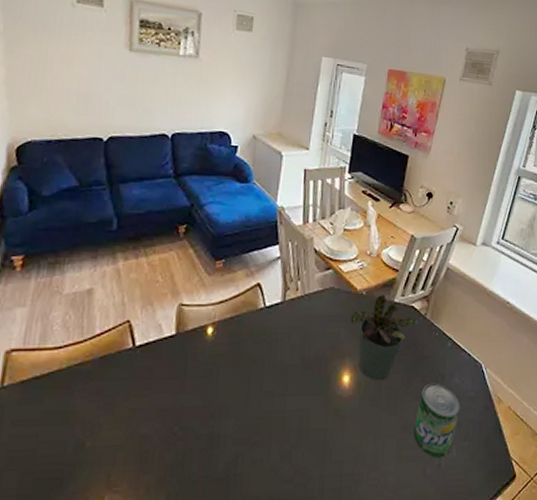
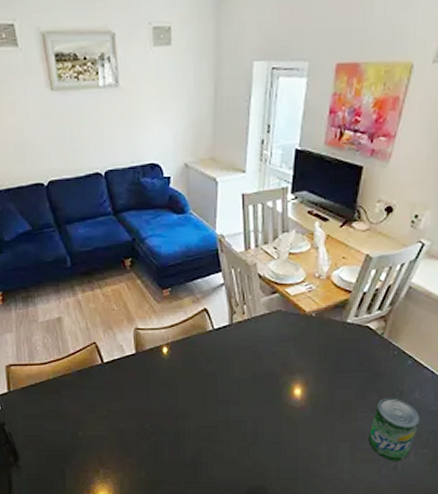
potted plant: present [350,295,418,381] -> none [300,316,374,394]

